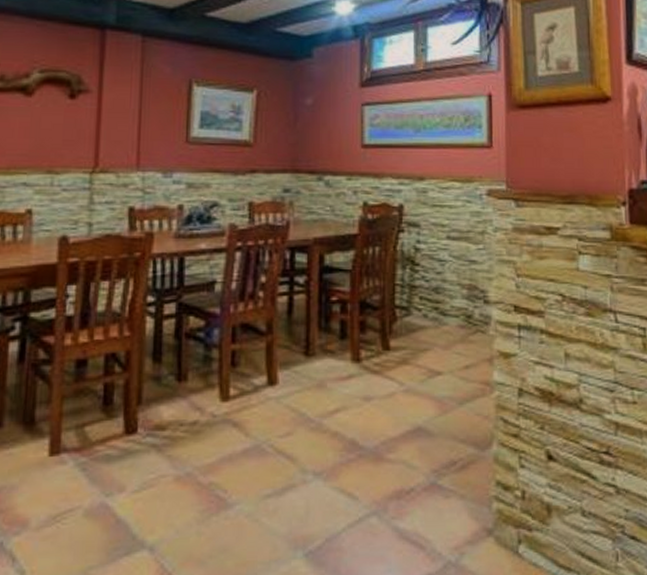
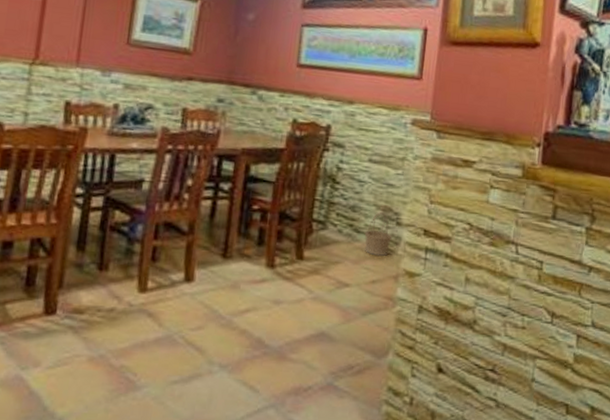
basket: none [451,291,481,338] -> present [364,212,392,256]

